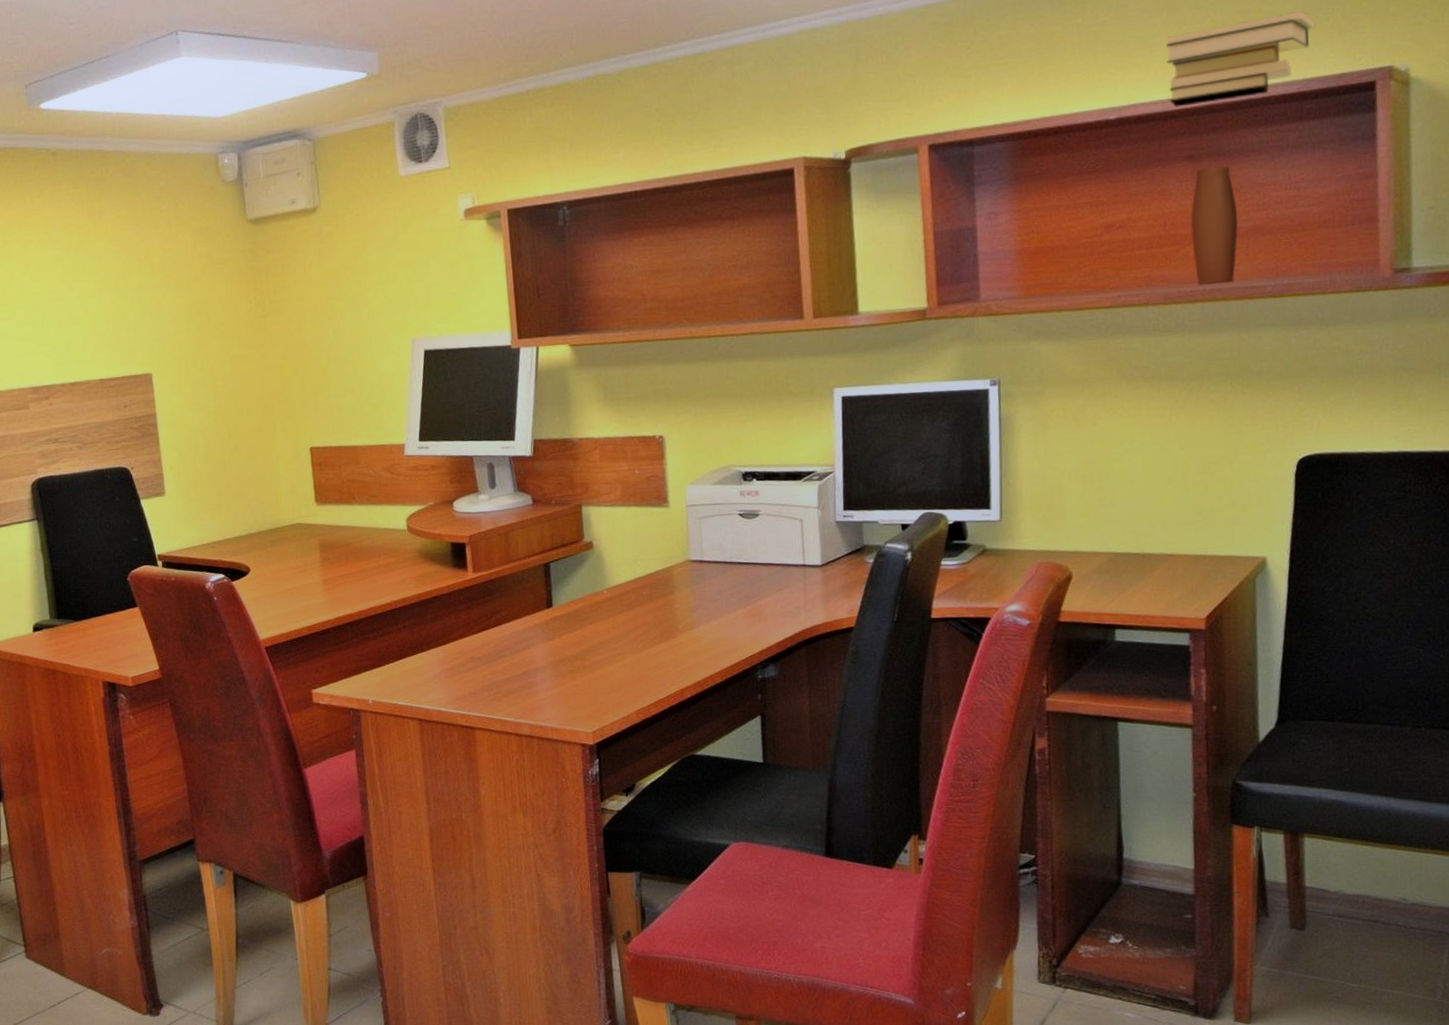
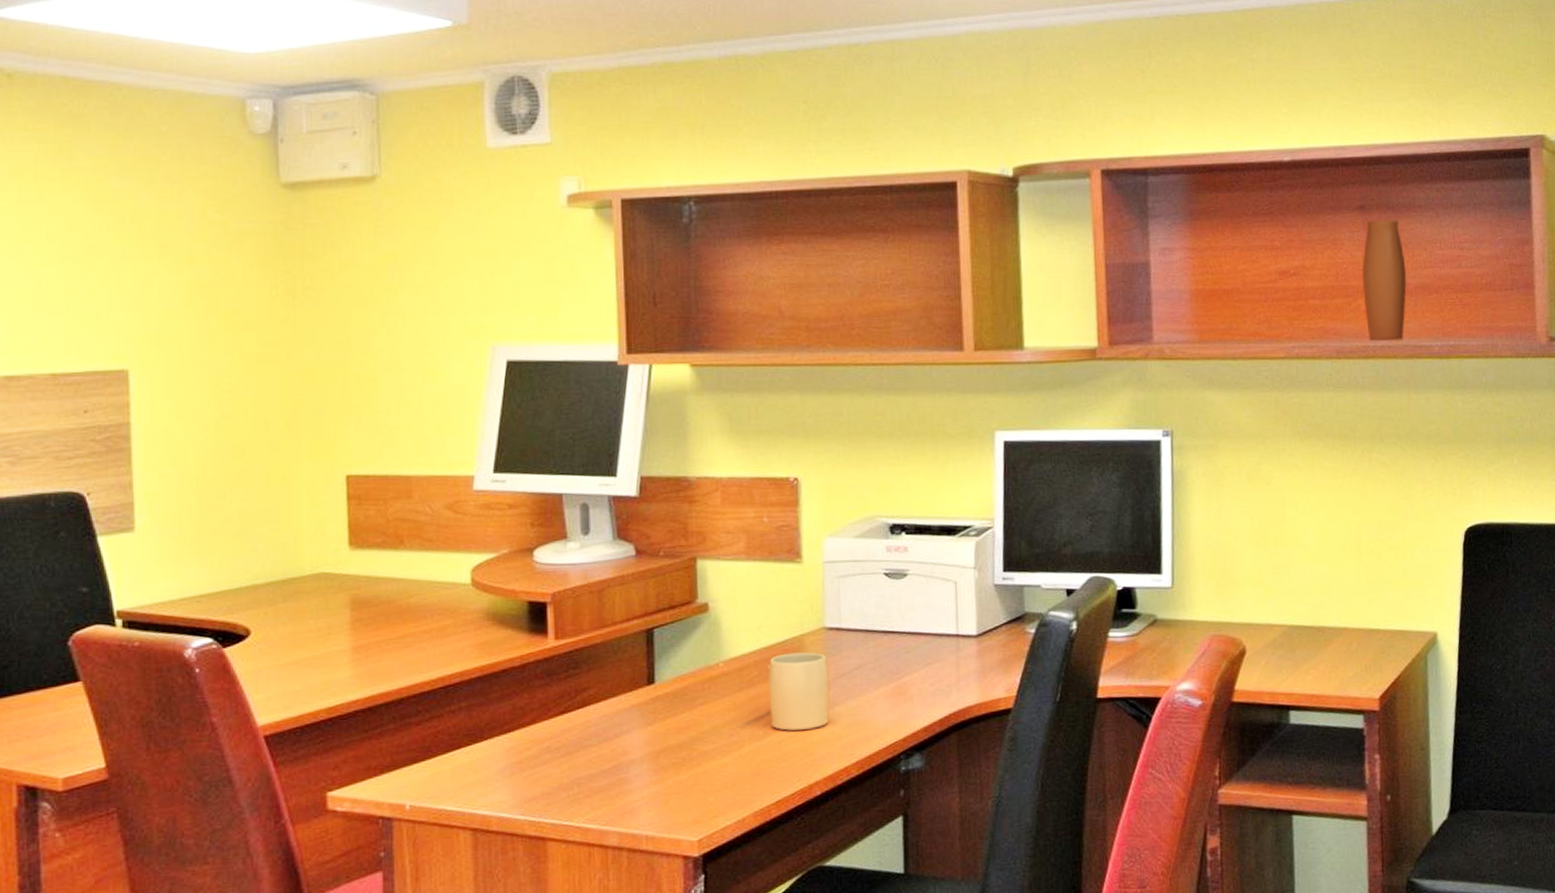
mug: none [644,580,696,645] -> present [768,652,830,731]
books: present [1165,11,1315,107] -> none [1337,72,1475,155]

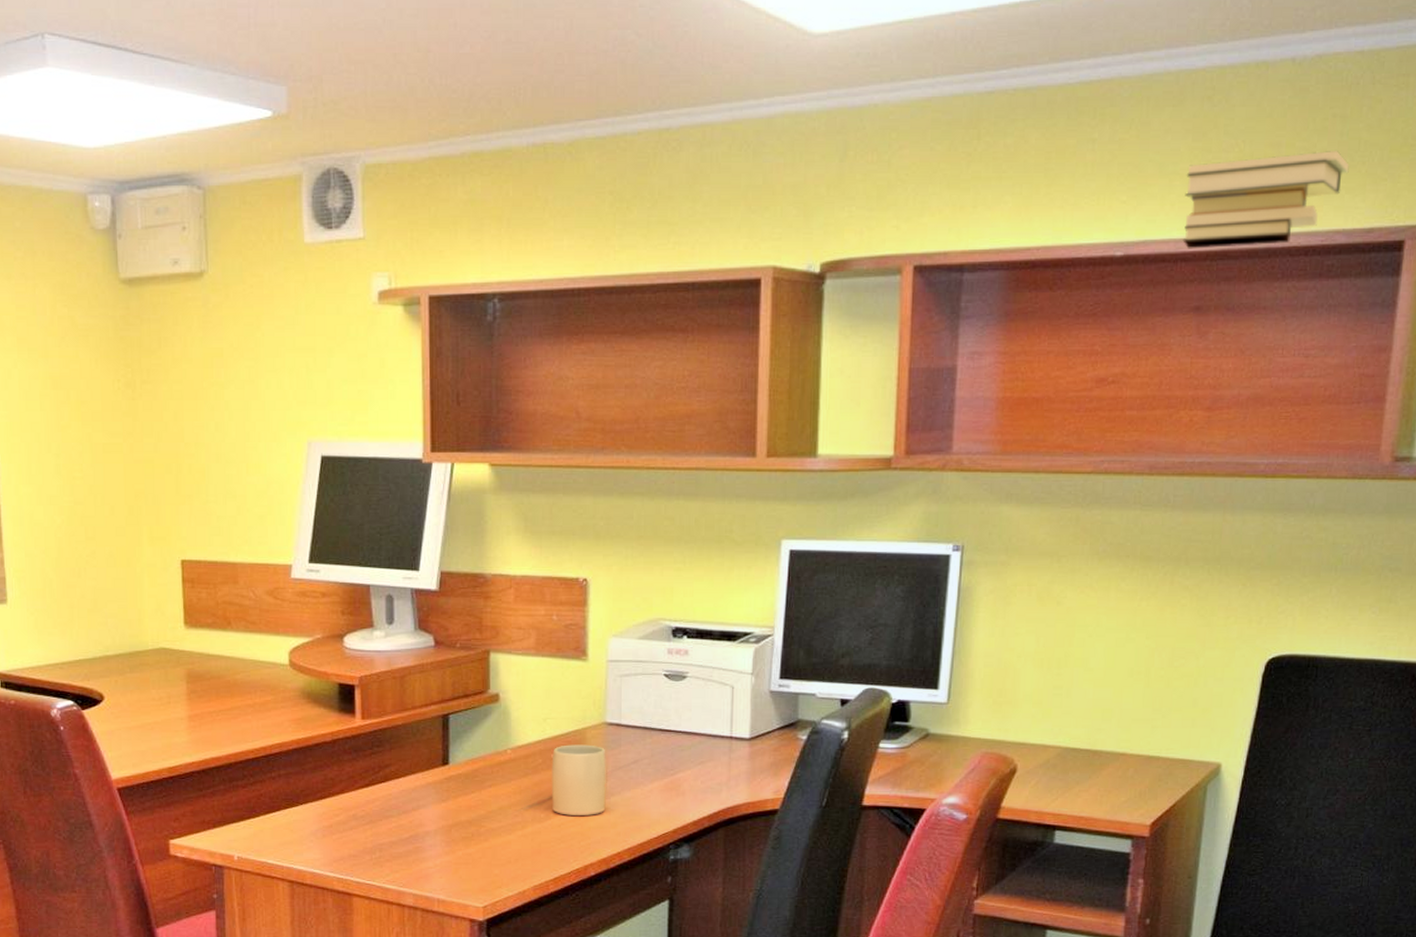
books: none [1337,72,1475,155] -> present [1182,151,1349,249]
vase: present [1362,220,1407,342] -> none [1186,323,1240,458]

